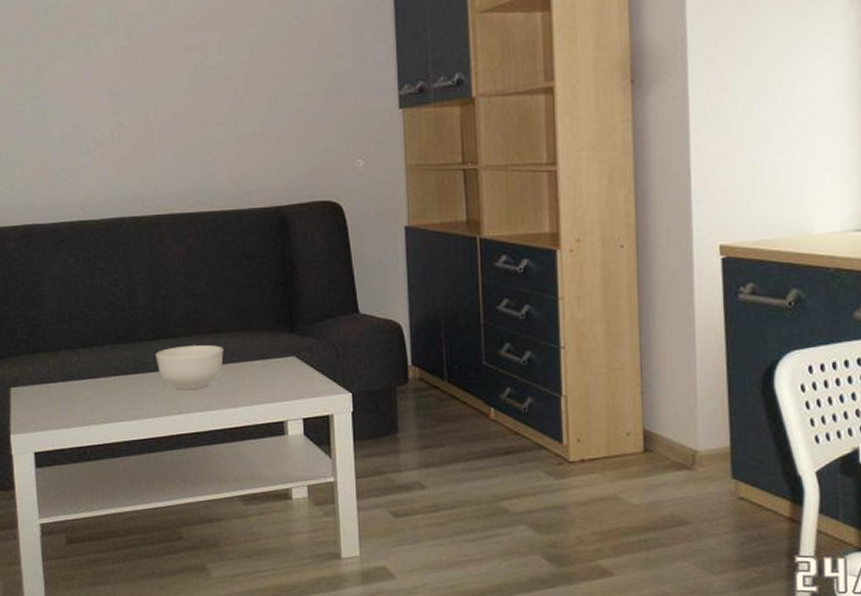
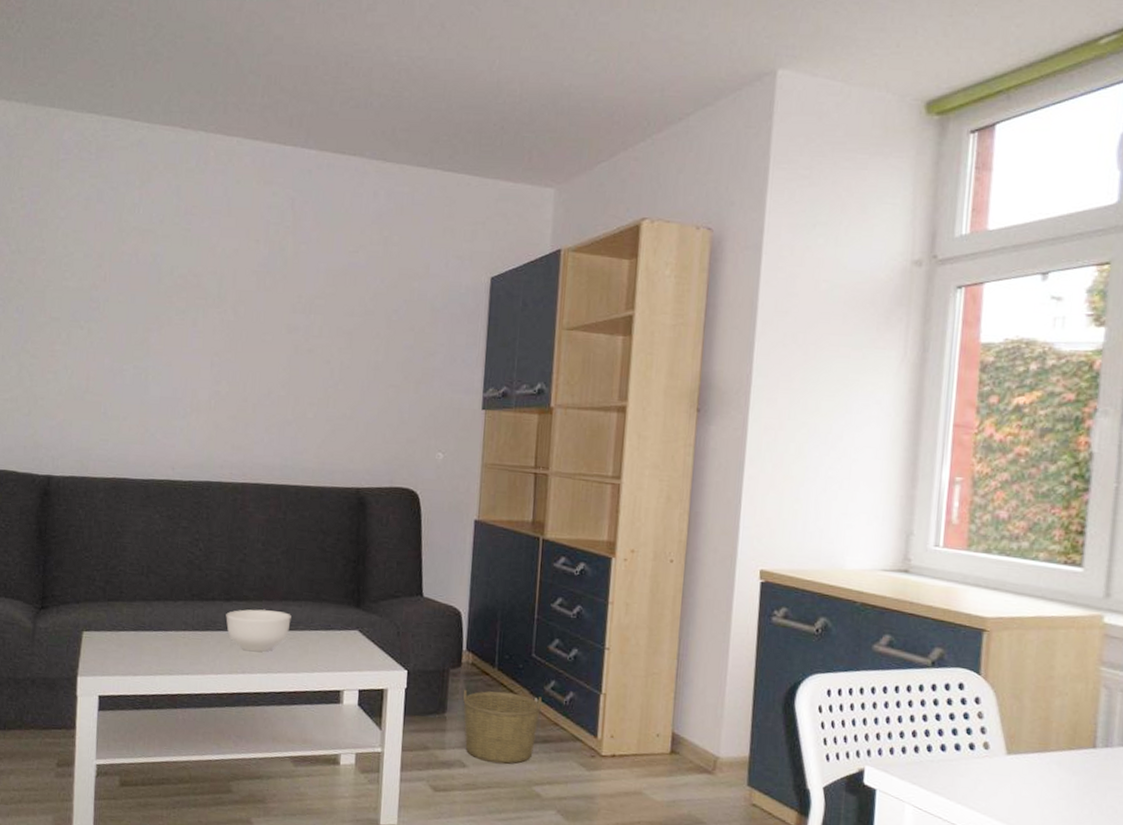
basket: none [413,405,498,481] -> present [463,690,542,764]

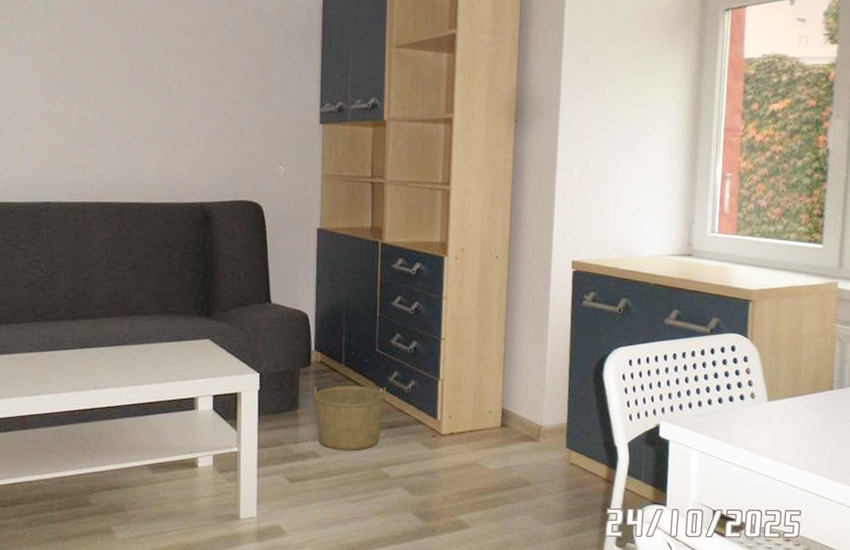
bowl: present [226,609,291,652] -> none [73,326,141,368]

